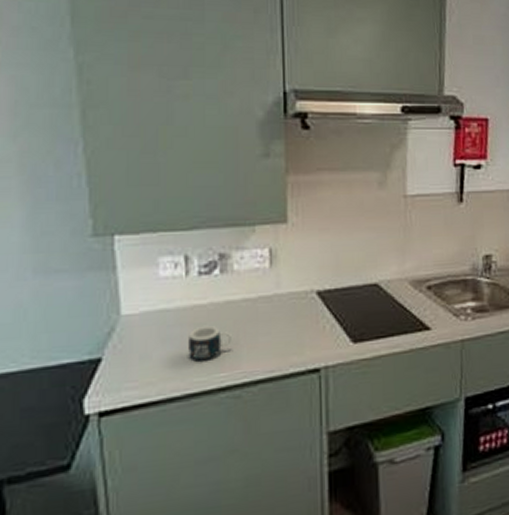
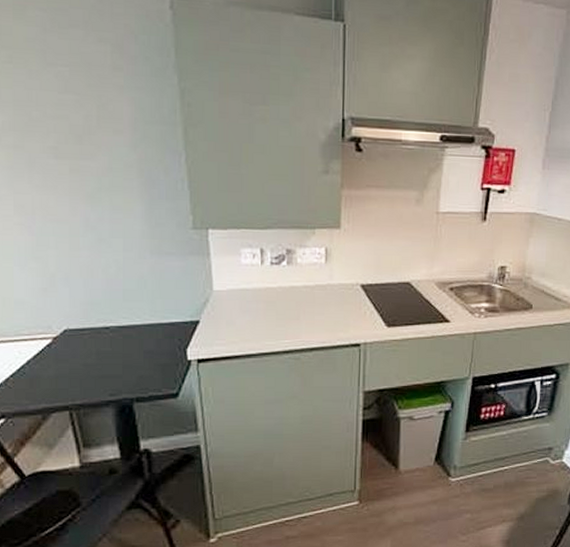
mug: present [189,326,232,361] -> none [262,304,294,330]

